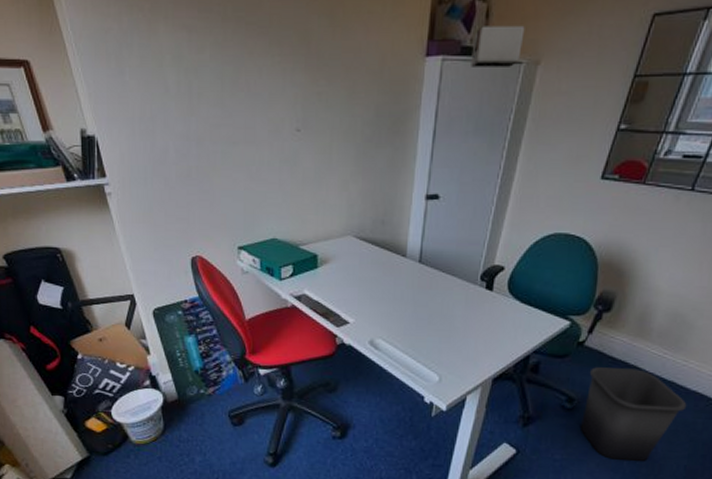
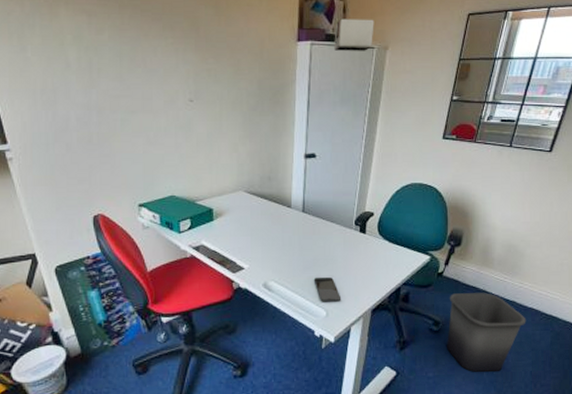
phone: none [427,338,458,367] -> present [313,278,342,302]

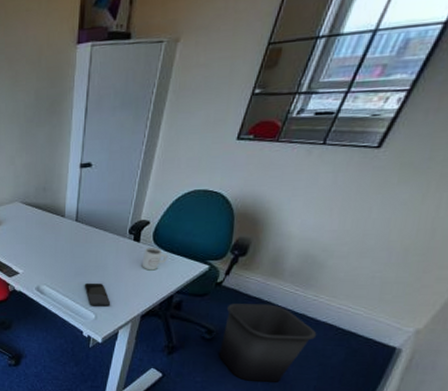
box: present [334,18,374,51] -> none [117,7,165,50]
mug: none [369,238,393,262] -> present [141,247,168,271]

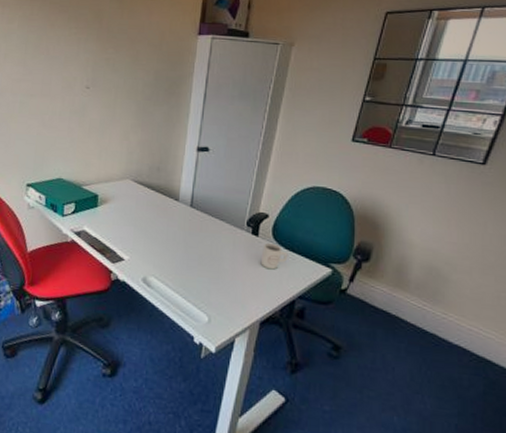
phone: present [84,284,111,307] -> none [197,279,227,308]
waste bin: present [219,304,317,382] -> none [348,315,451,418]

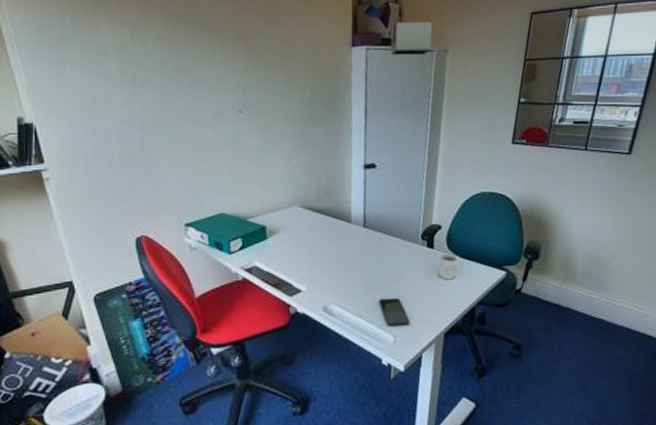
phone: none [197,279,227,308] -> present [378,298,411,326]
box: none [236,14,280,47] -> present [390,21,433,55]

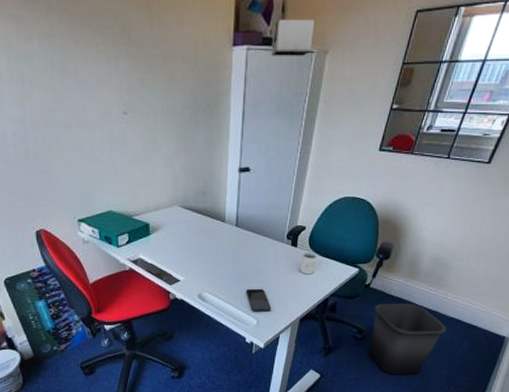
waste bin: none [530,310,618,402] -> present [369,303,447,375]

